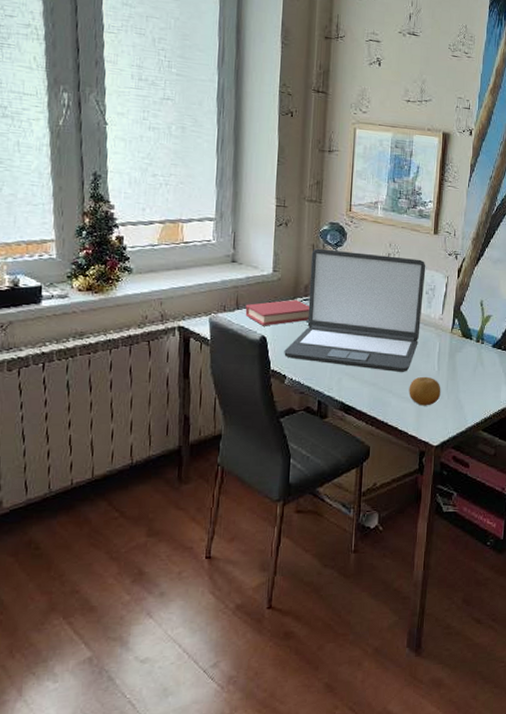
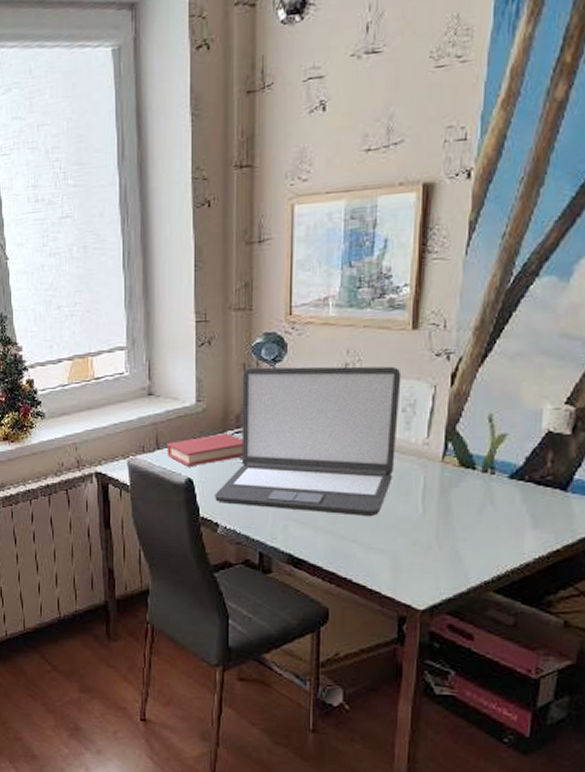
fruit: present [409,376,441,406] -> none [380,521,428,559]

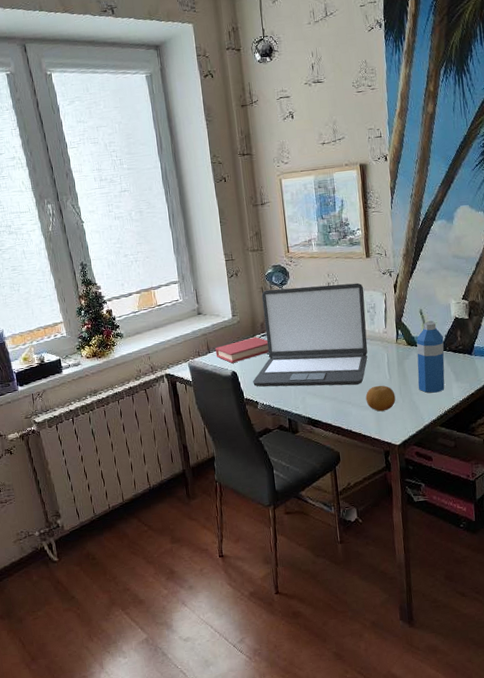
fruit: none [380,521,428,559] -> present [365,385,396,412]
water bottle: none [467,434,524,542] -> present [416,321,445,393]

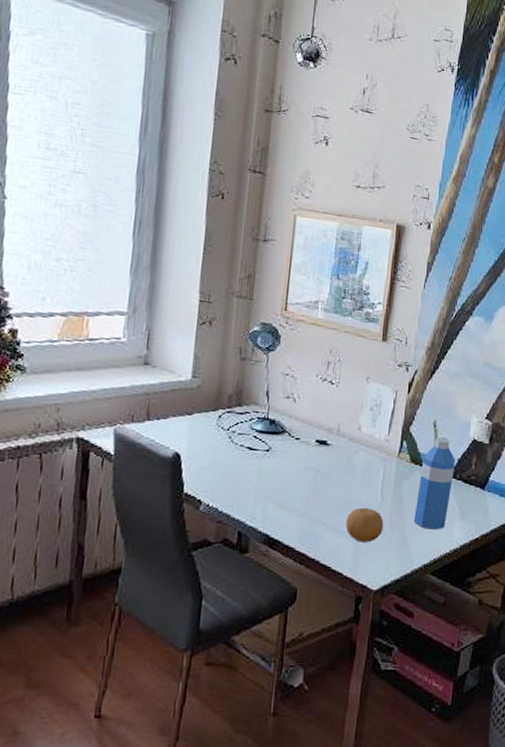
book: present [215,336,269,364] -> none [156,410,233,442]
laptop: present [253,283,368,387] -> none [200,352,372,503]

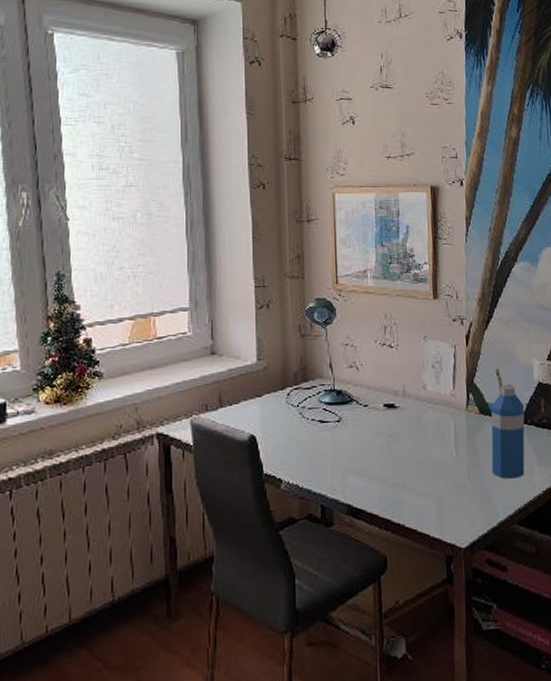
fruit: present [345,507,384,543] -> none [425,464,463,501]

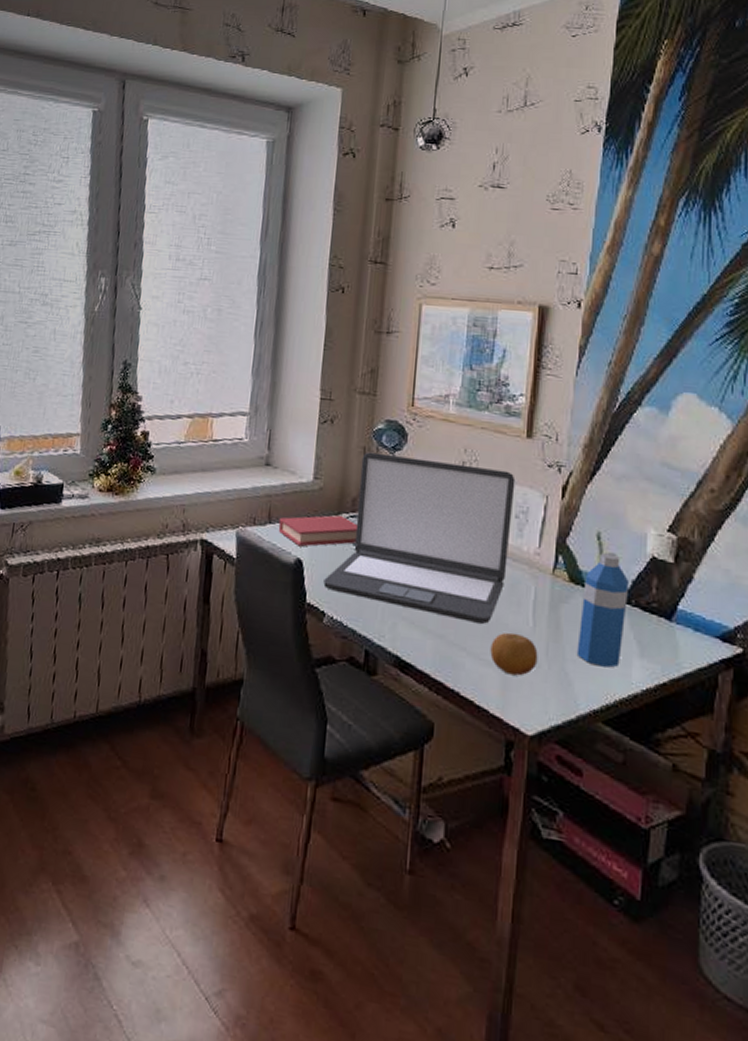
book: none [230,389,302,424] -> present [278,515,358,547]
laptop: none [277,328,431,464] -> present [323,452,516,625]
fruit: none [425,464,463,501] -> present [490,632,538,676]

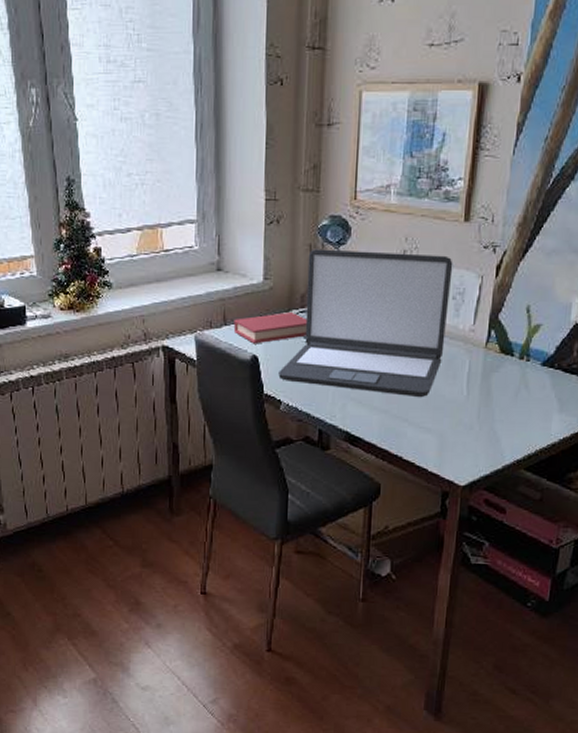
fruit: present [490,632,538,676] -> none [429,402,471,438]
water bottle: present [576,553,630,668] -> none [504,324,554,424]

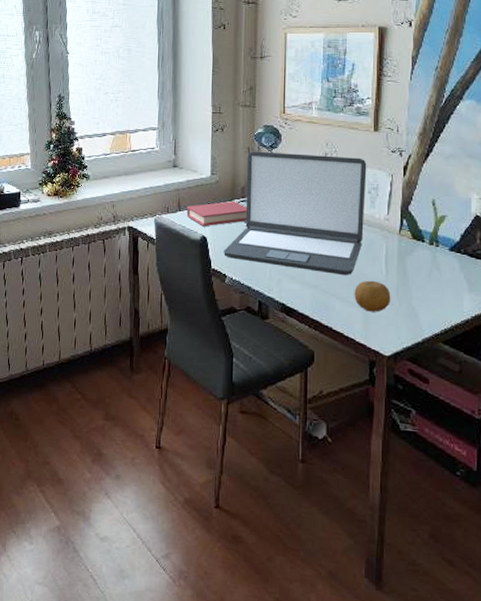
fruit: none [429,402,471,438] -> present [354,280,391,312]

